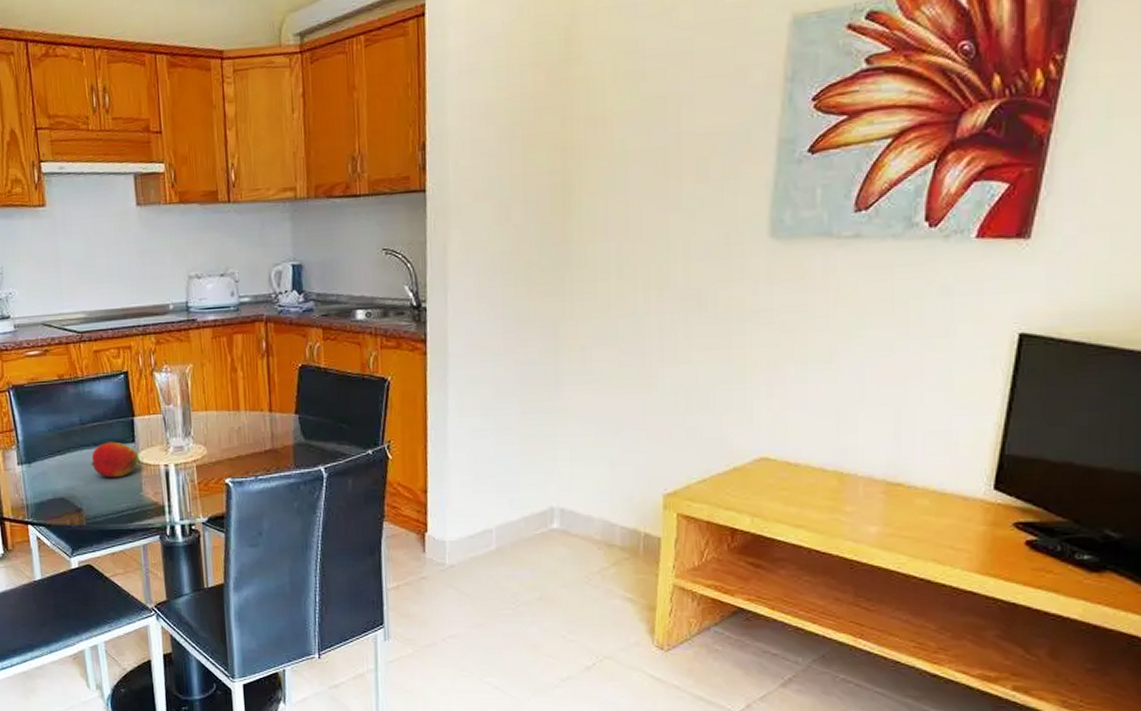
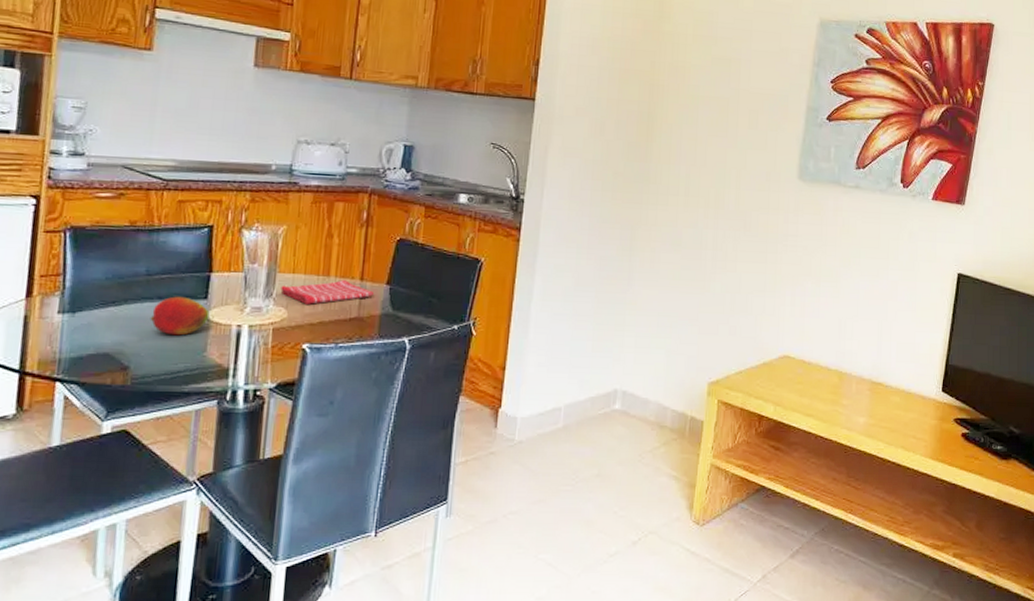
dish towel: none [197,413,285,440] -> present [280,280,375,304]

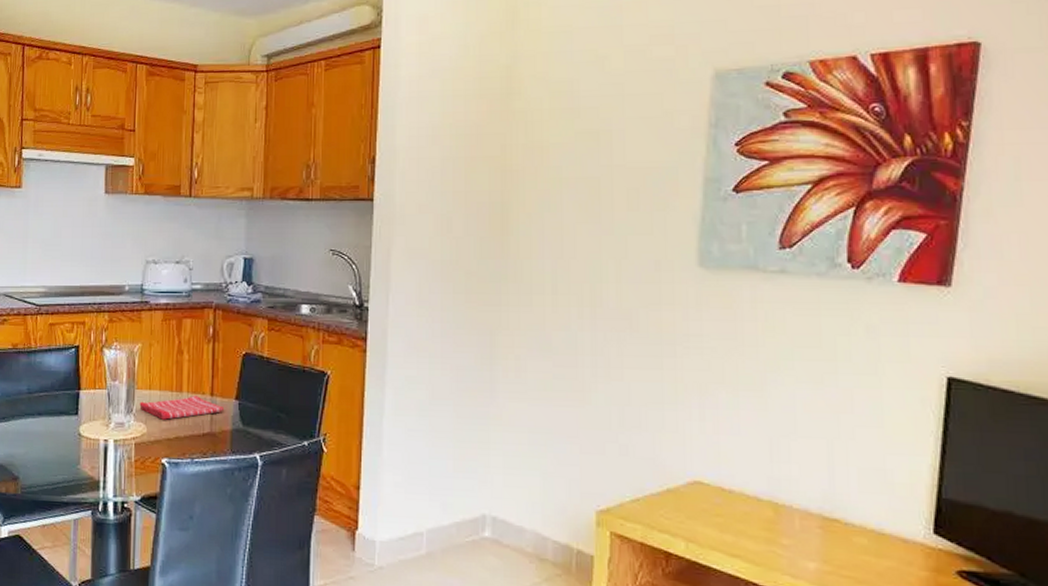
fruit: present [150,296,210,336] -> none [33,412,81,449]

